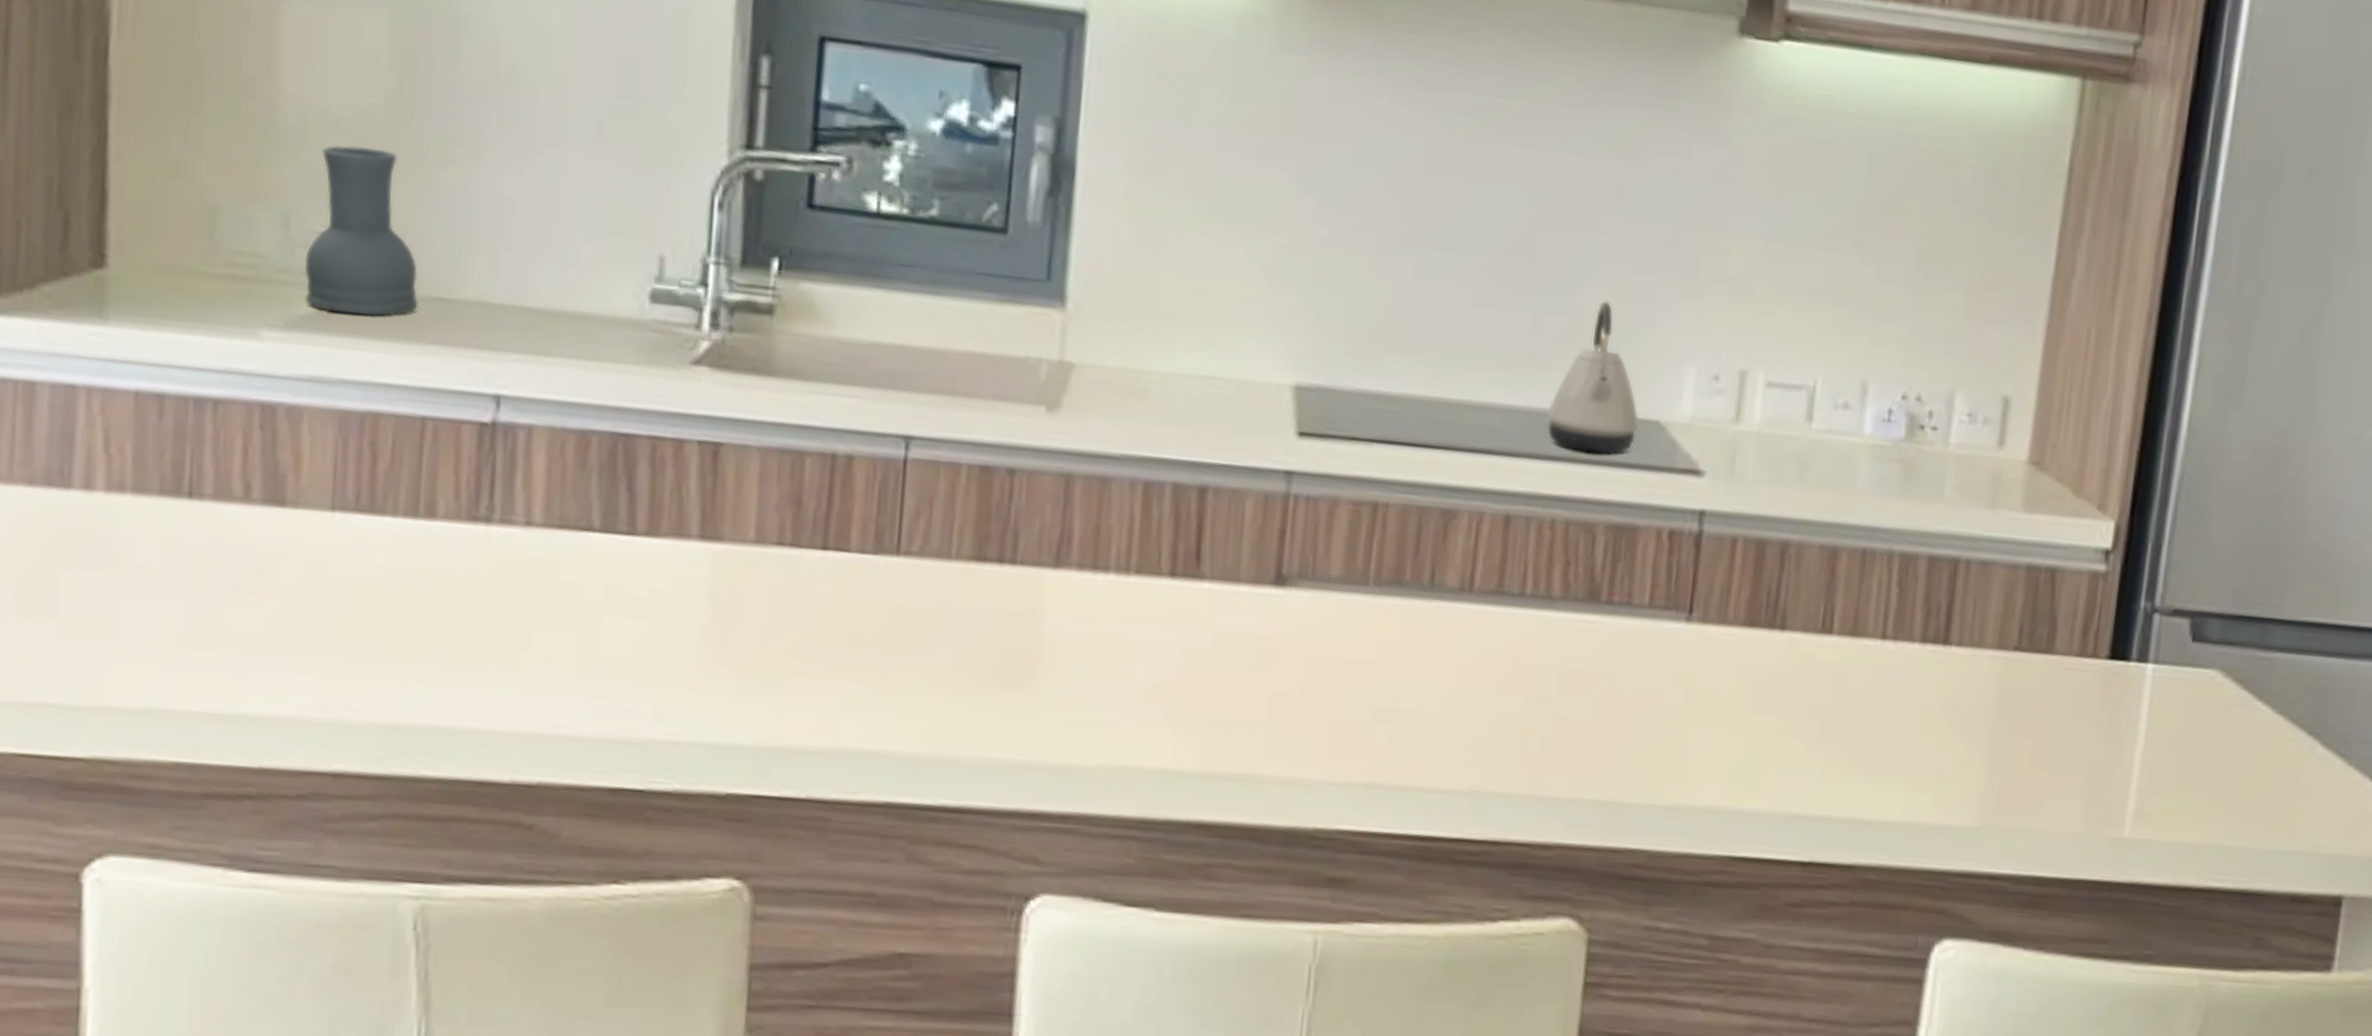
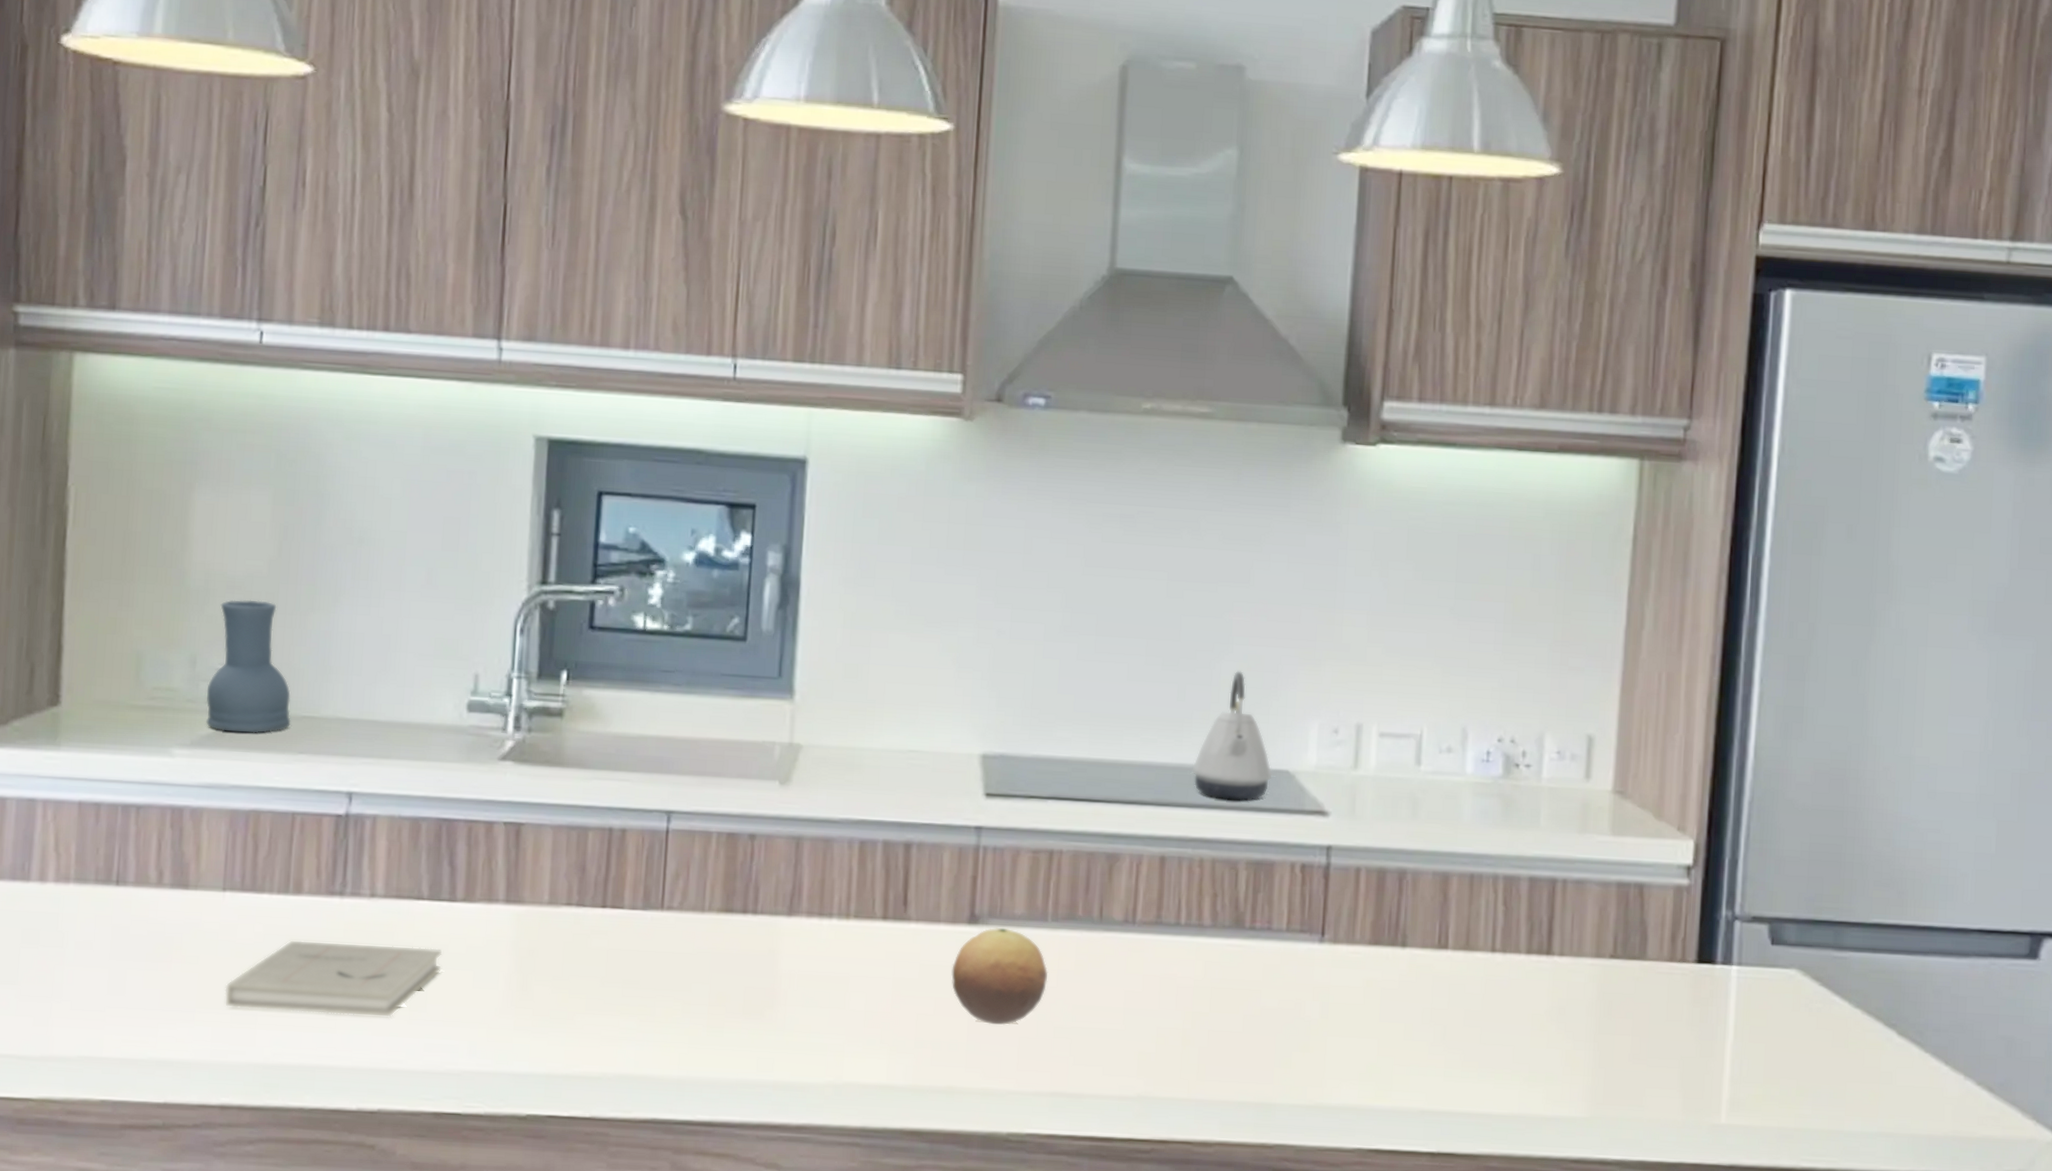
book: none [335,573,619,672] -> present [224,939,443,1017]
fruit: none [1251,590,1368,706] -> present [951,927,1049,1026]

